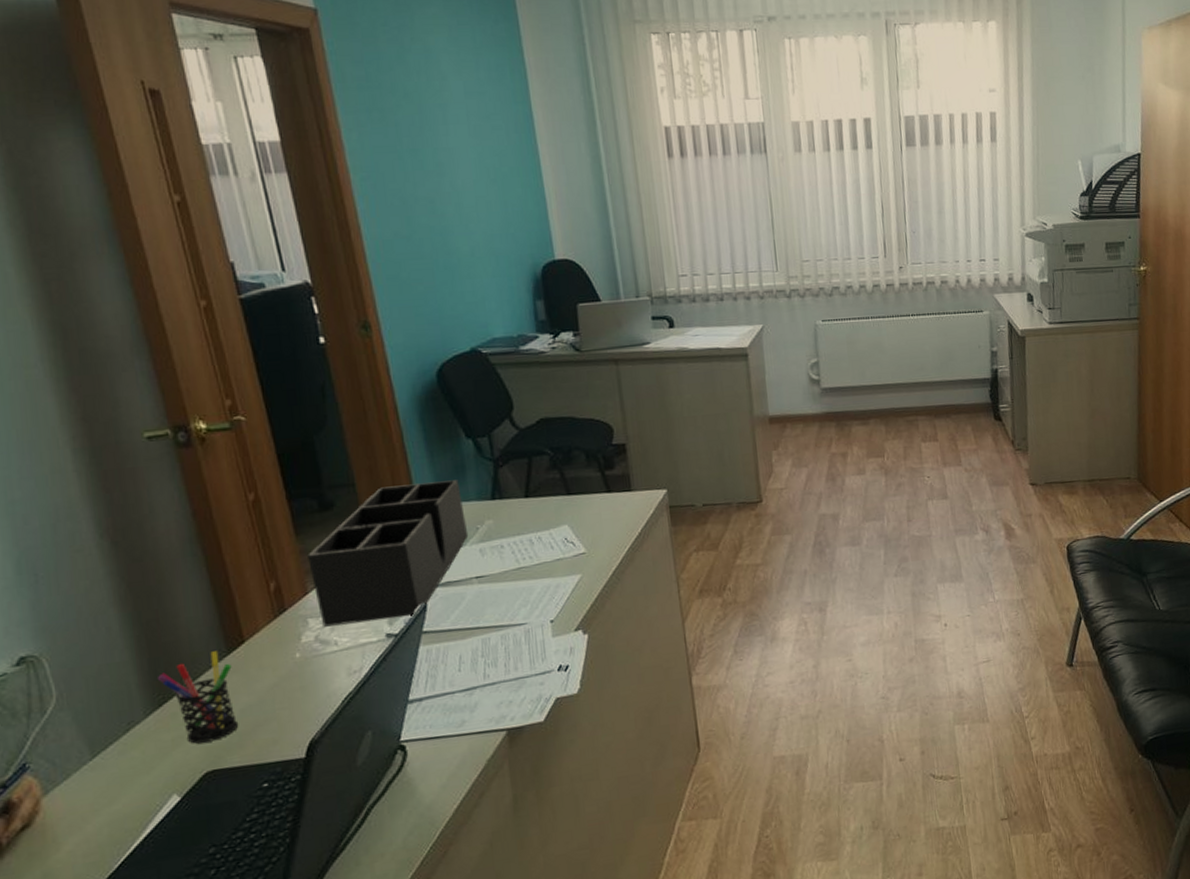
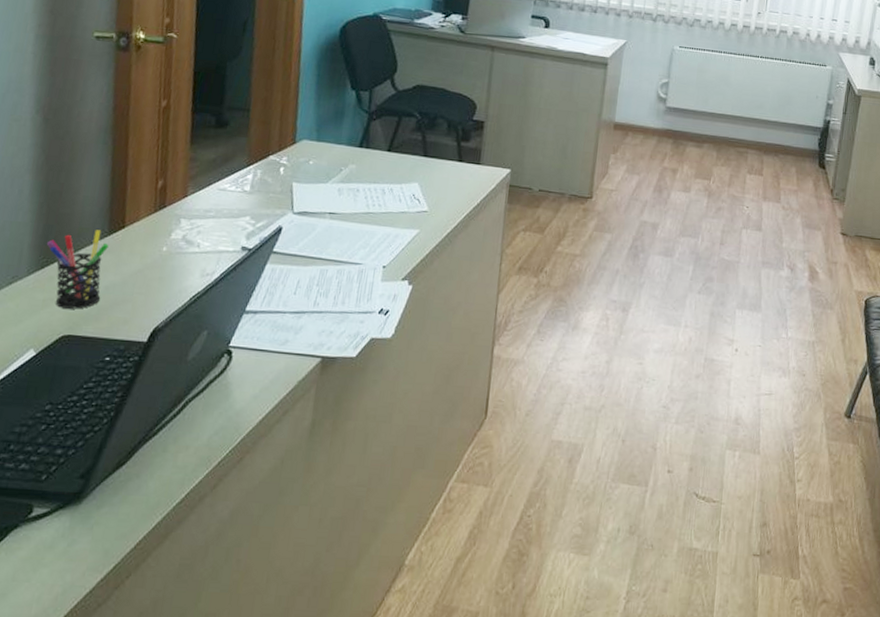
desk organizer: present [308,480,469,627] -> none [192,117,336,236]

